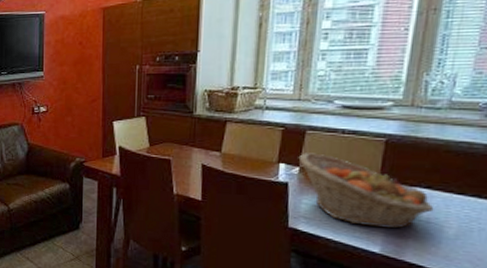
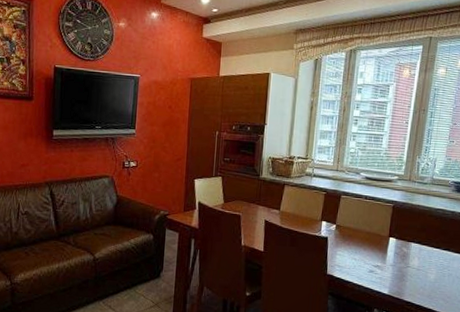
fruit basket: present [298,153,434,229] -> none [335,213,422,275]

